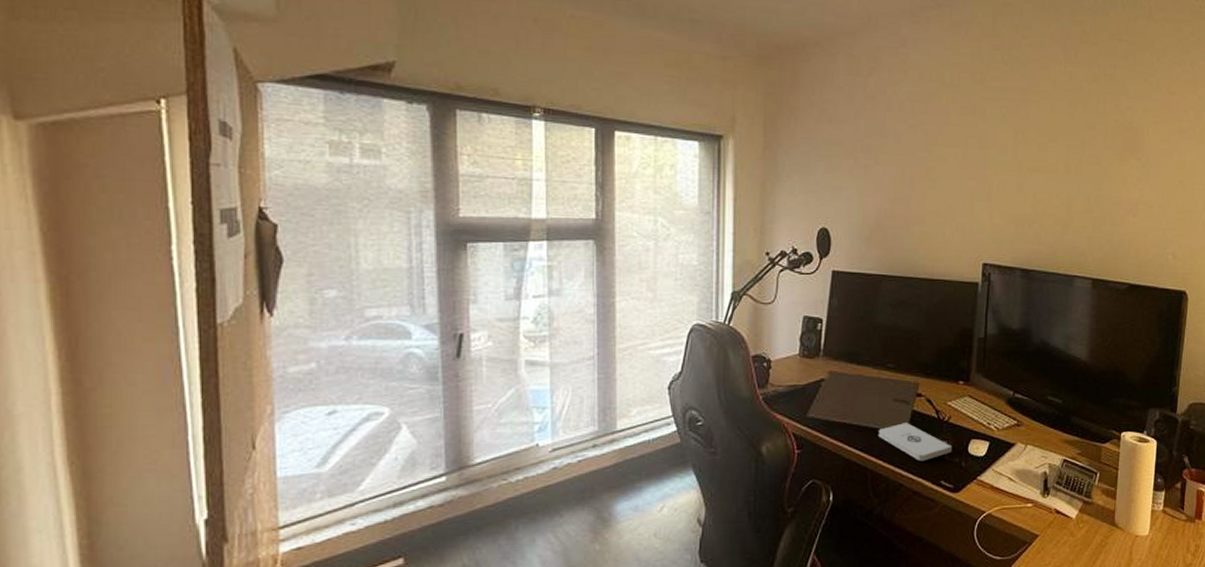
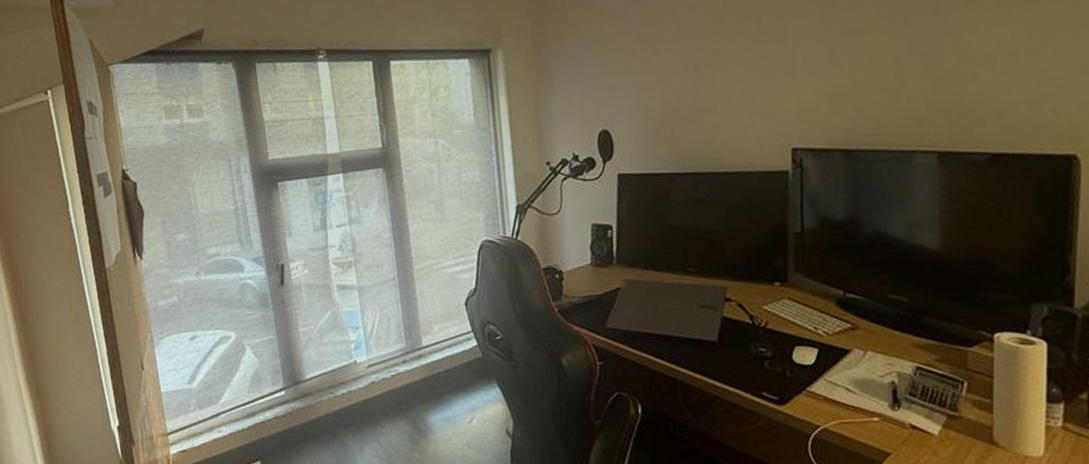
notepad: present [878,423,953,462] -> none [684,330,774,372]

